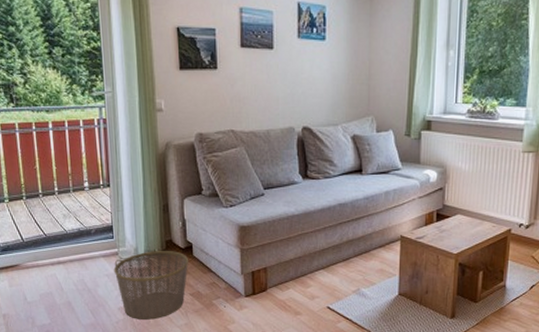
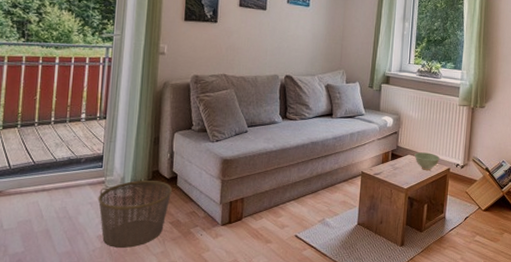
bowl: none [465,211,498,232] -> present [414,152,440,170]

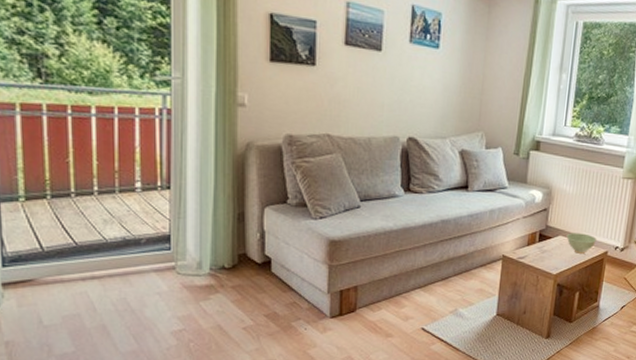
basket: present [98,180,173,248] -> none [168,265,266,345]

